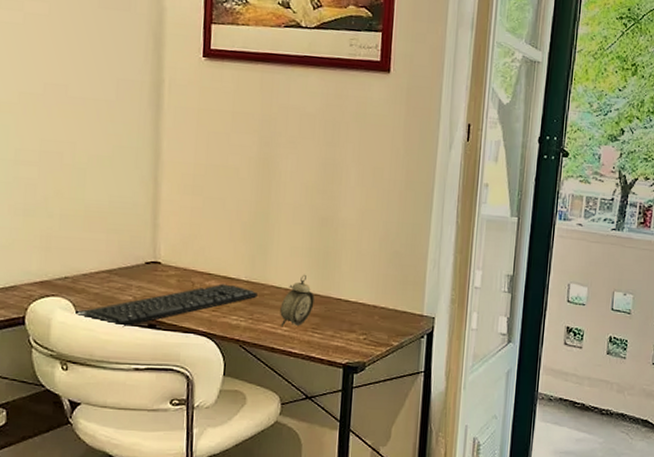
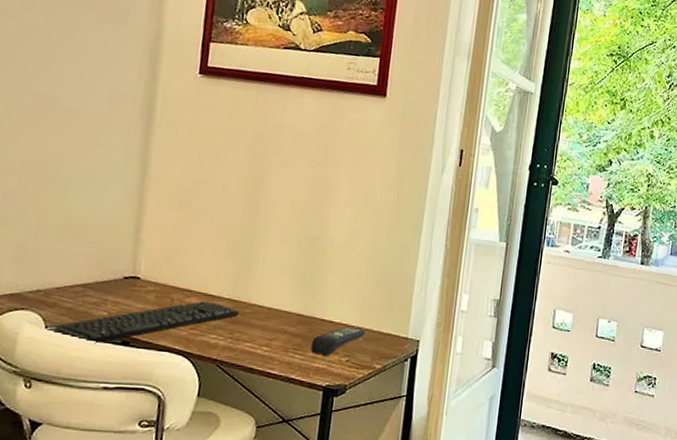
alarm clock: present [280,274,315,327] -> none [261,293,298,348]
remote control: none [329,305,382,333] -> present [310,327,366,355]

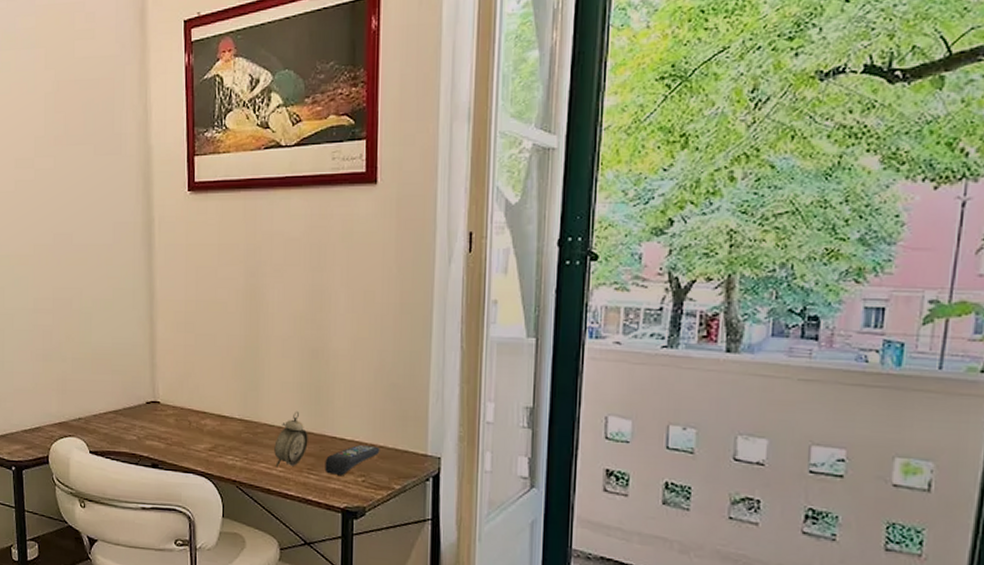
keyboard: present [45,301,239,344] -> none [89,422,251,467]
alarm clock: none [261,293,298,348] -> present [274,410,308,468]

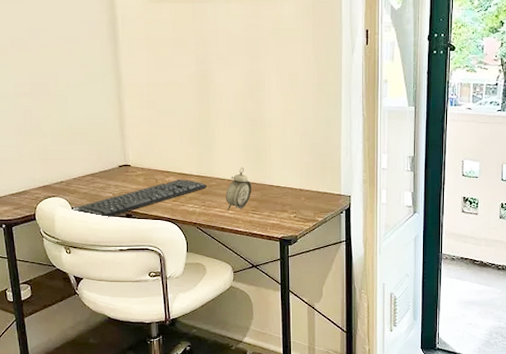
keyboard: none [89,422,251,467] -> present [71,179,207,218]
remote control: present [325,444,380,475] -> none [265,189,307,213]

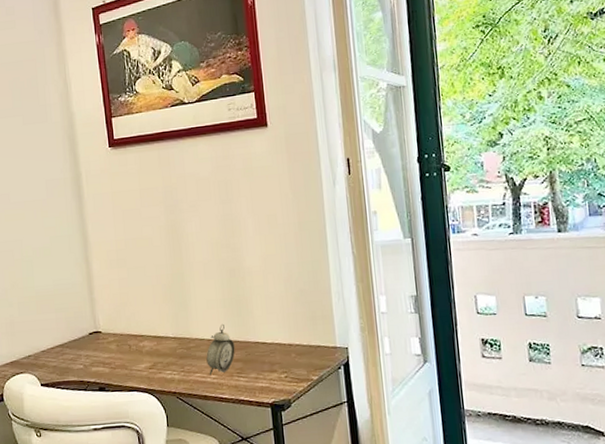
keyboard: present [71,179,207,218] -> none [41,342,185,393]

